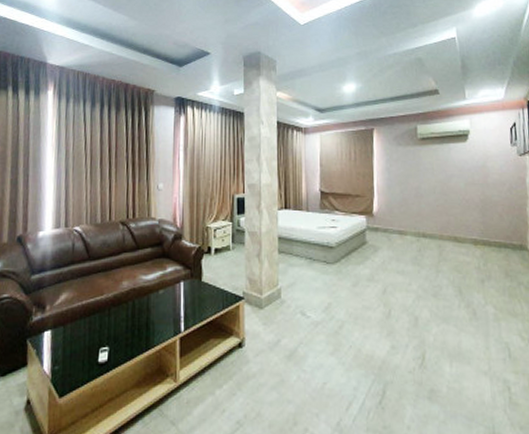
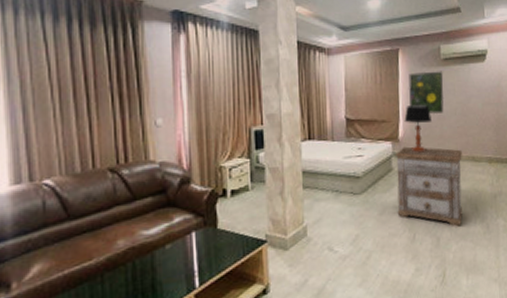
nightstand: none [369,221,444,309] -> present [395,146,462,227]
table lamp: none [379,182,408,229] -> present [404,105,432,153]
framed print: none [383,150,422,192] -> present [408,71,444,115]

